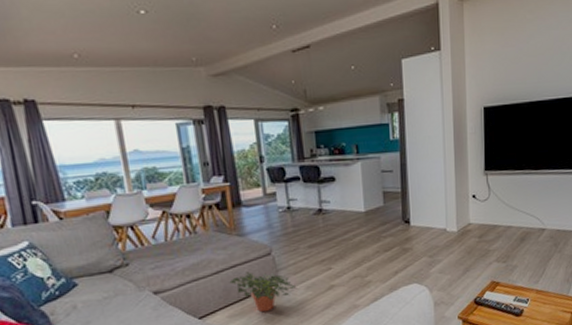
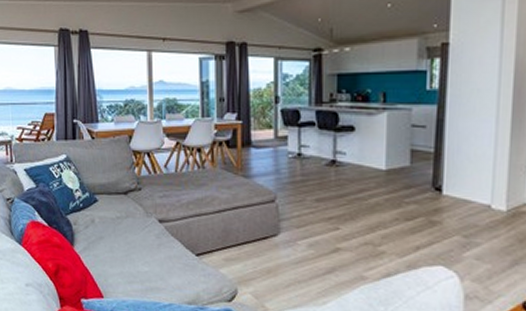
potted plant: present [229,272,296,313] -> none [229,216,297,263]

